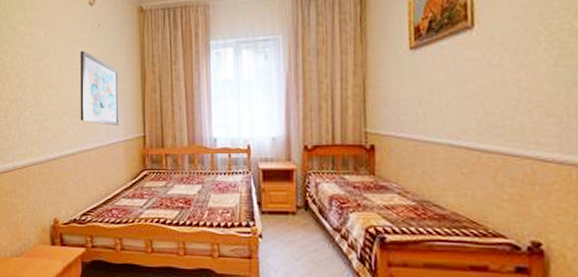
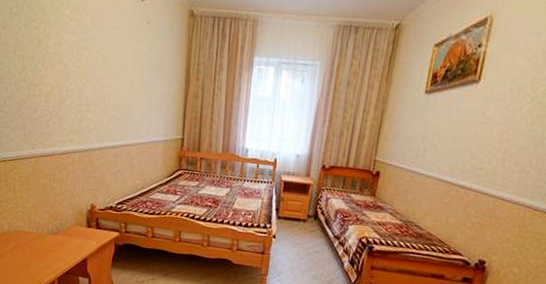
wall art: present [79,50,119,127] -> none [122,46,165,127]

